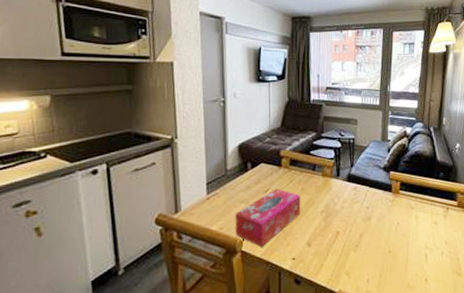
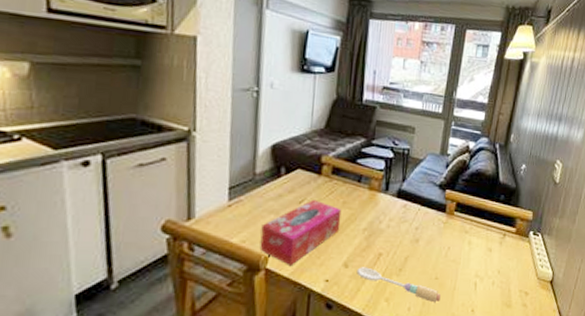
spoon: none [319,245,395,275] -> present [356,267,441,303]

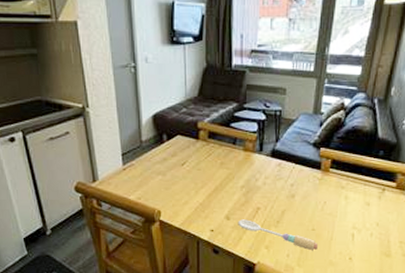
tissue box: present [259,199,342,265] -> none [152,162,220,218]

